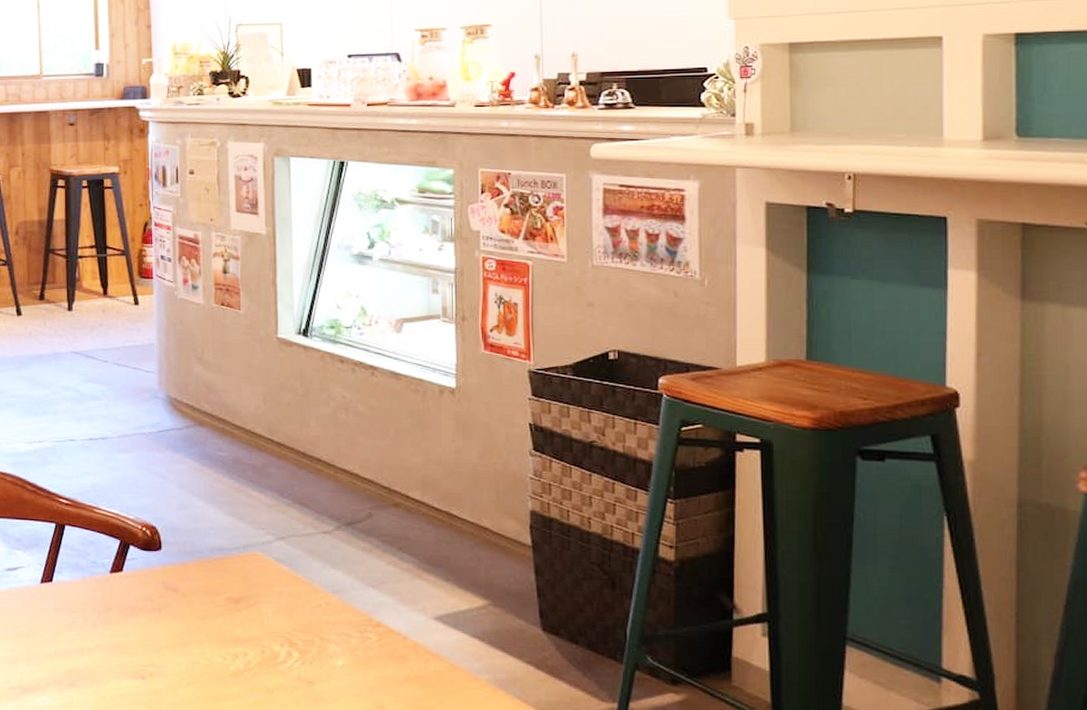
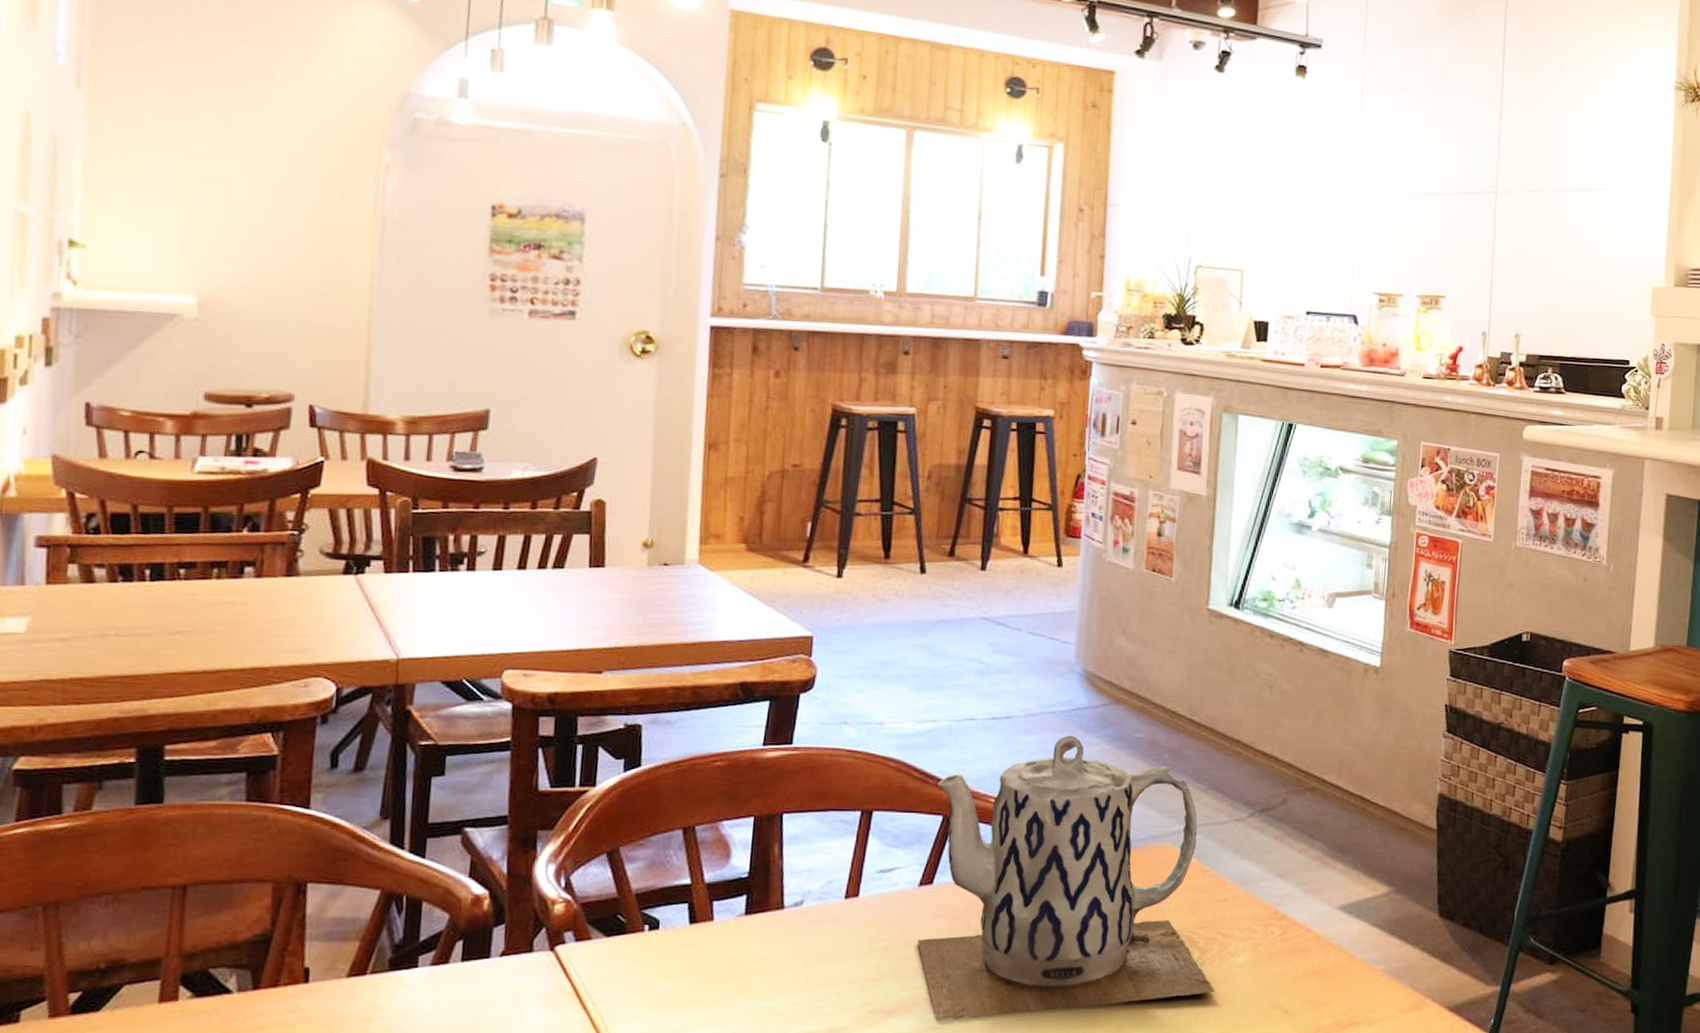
teapot: none [44,454,318,700] -> present [917,735,1216,1020]

